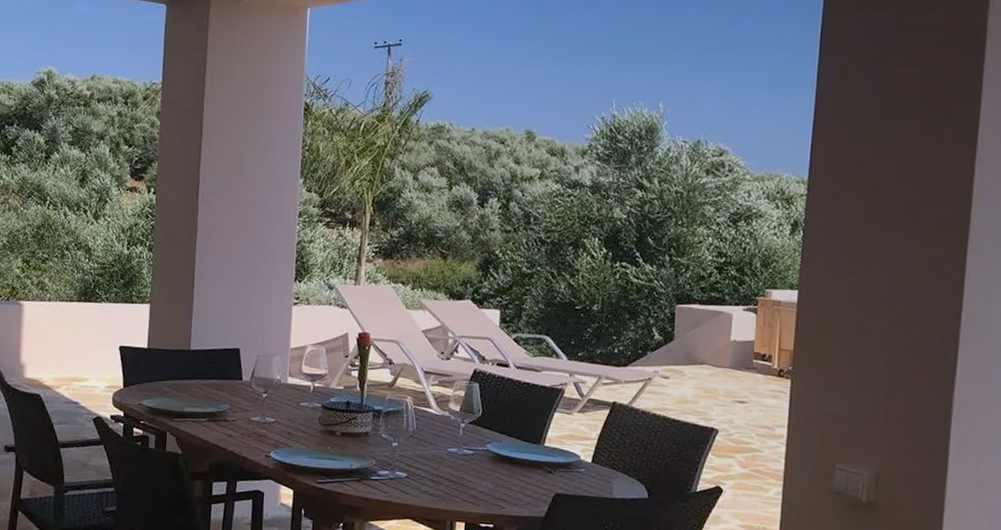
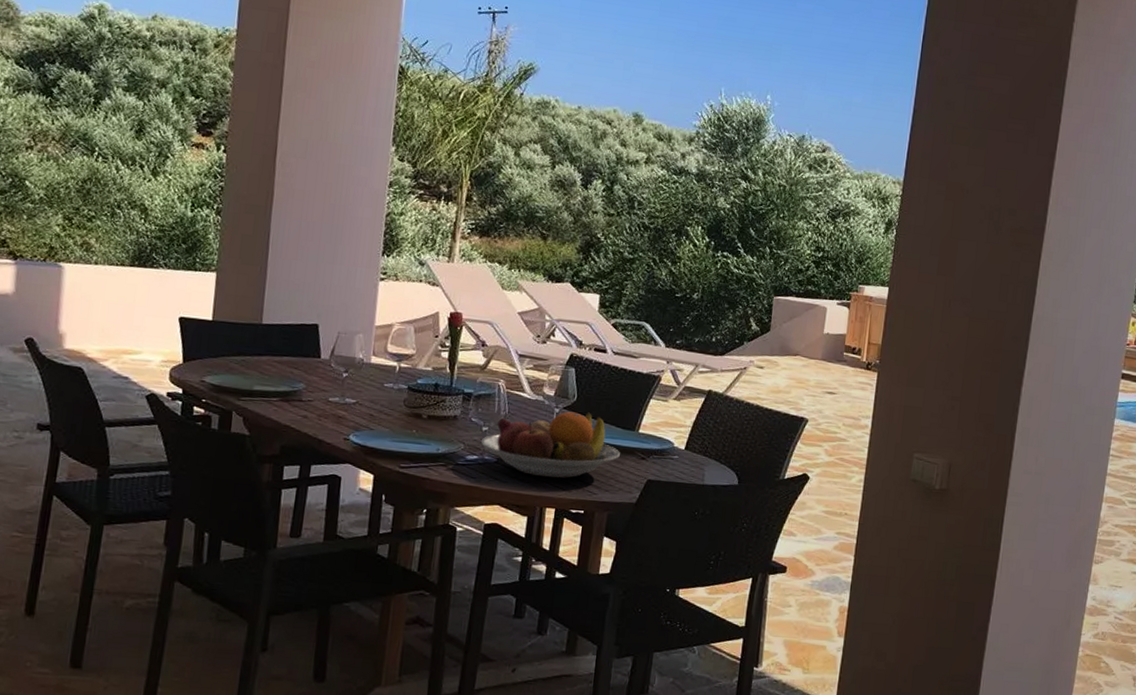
fruit bowl: none [392,426,527,493] -> present [481,411,620,478]

